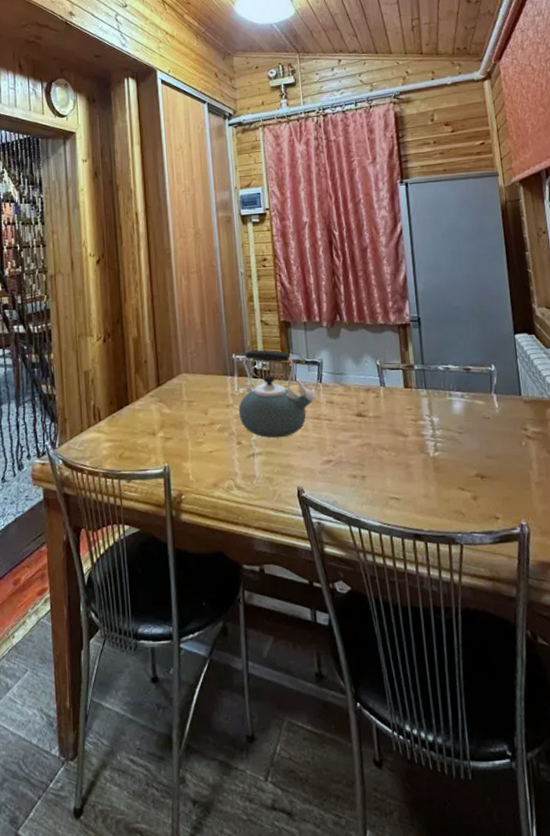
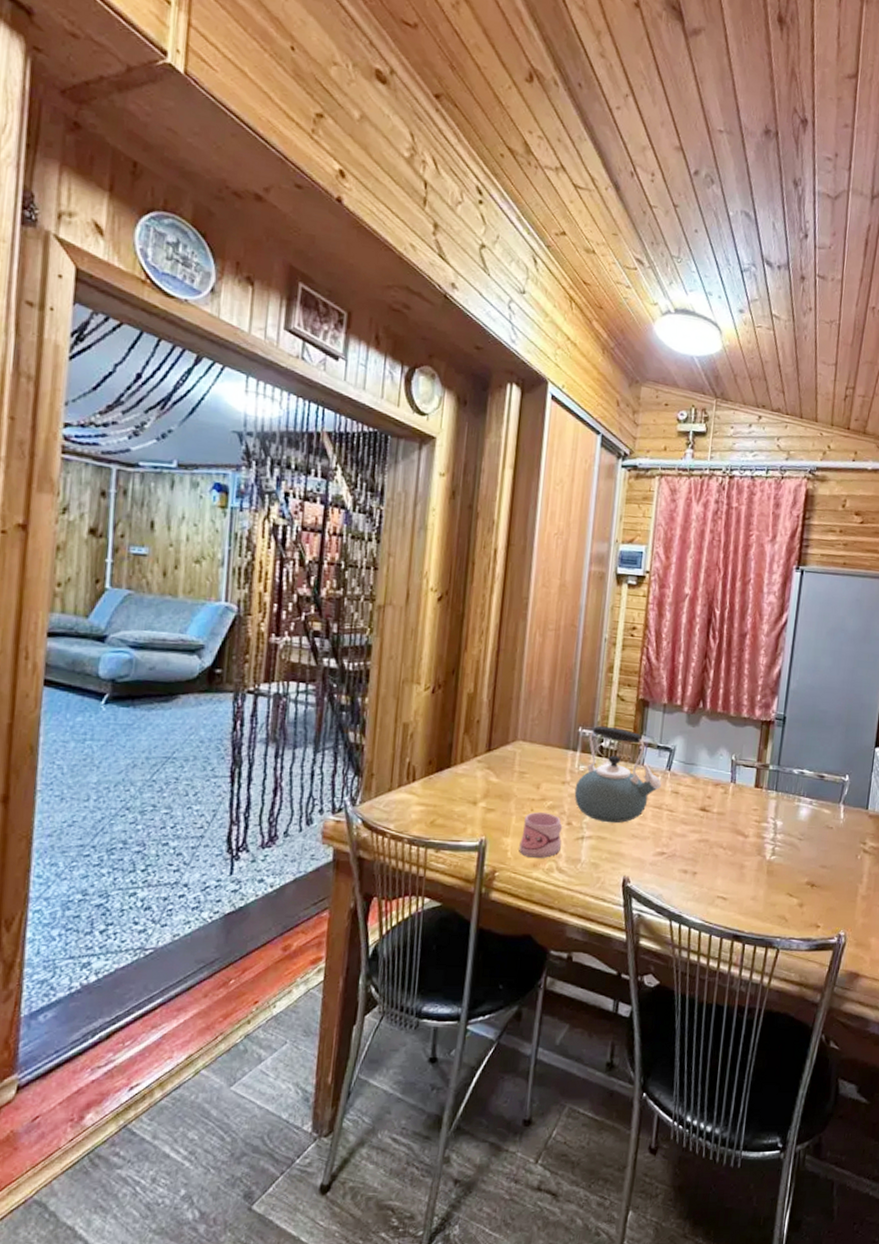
mug: none [198,435,236,478] -> present [519,812,563,858]

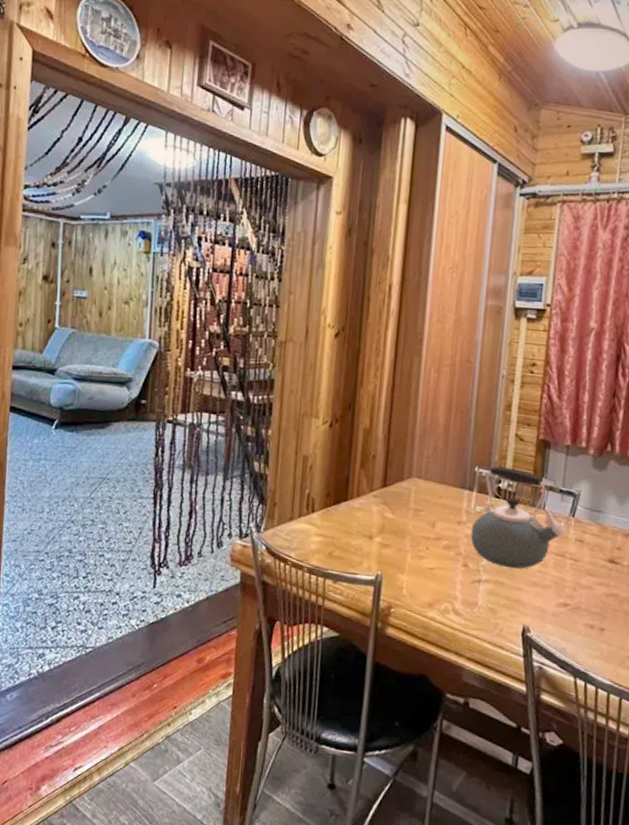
mug: present [519,812,563,858] -> none [414,551,459,599]

